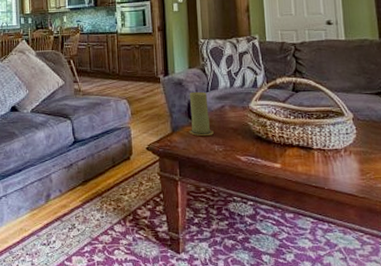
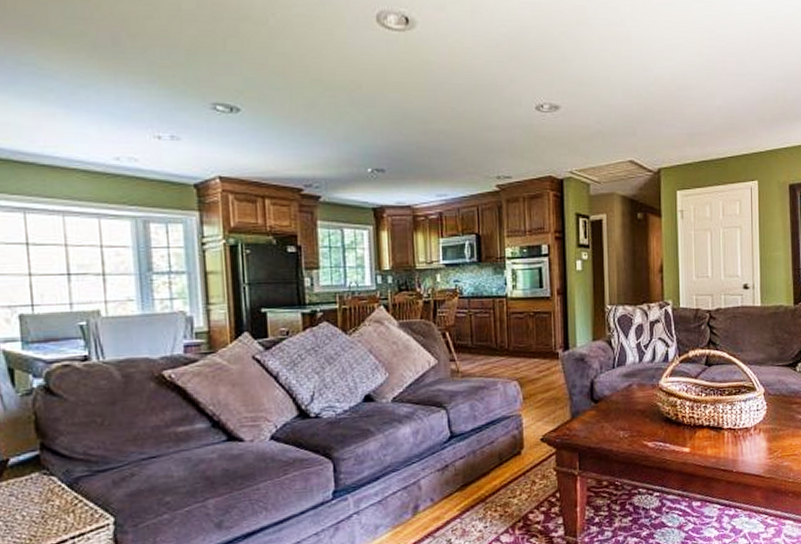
candle: present [189,91,214,136] -> none [591,368,619,421]

